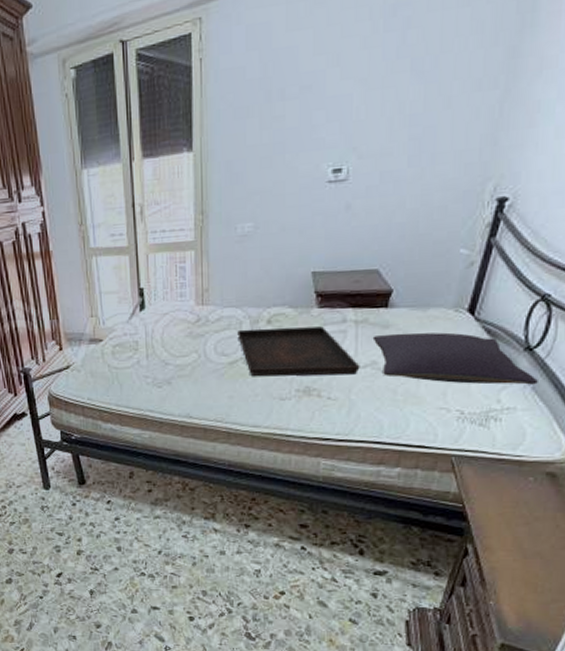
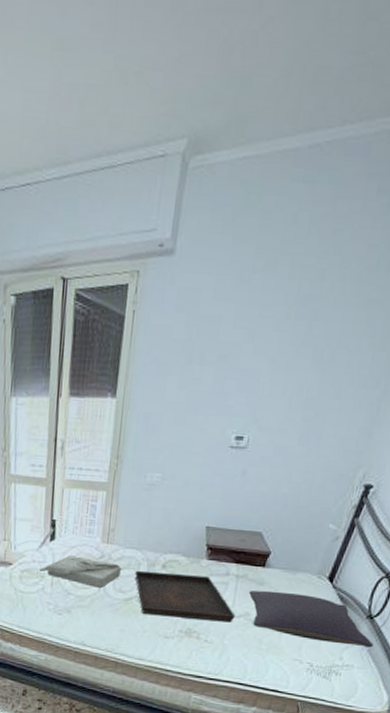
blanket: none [131,323,222,354] -> present [38,555,122,588]

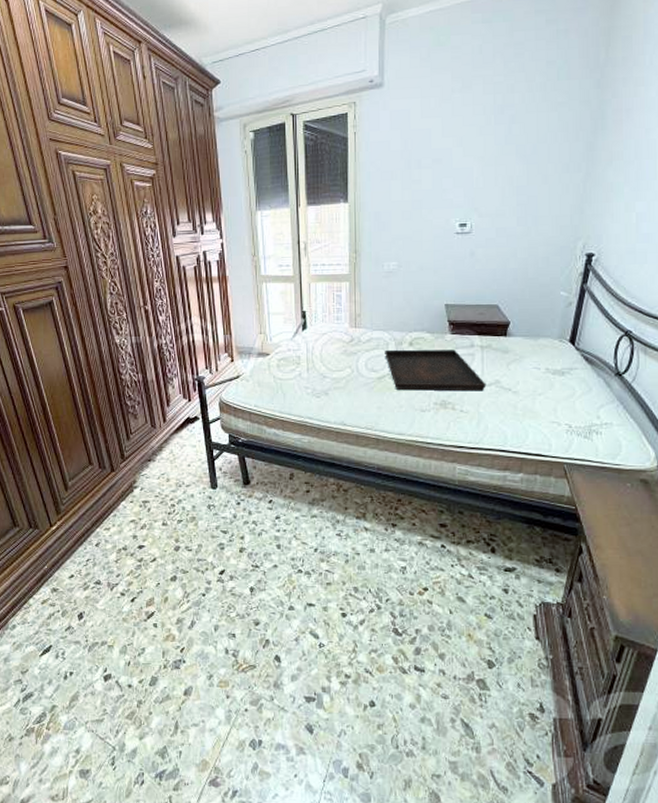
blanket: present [38,555,122,588] -> none [294,342,372,369]
pillow: present [248,590,374,648] -> none [495,357,628,404]

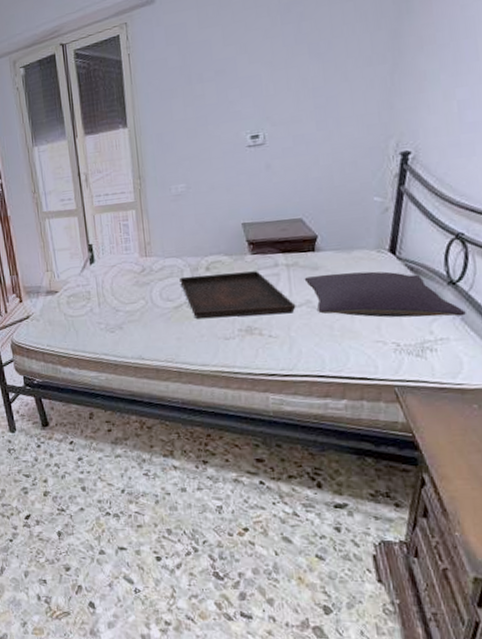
pillow: none [495,357,628,404] -> present [304,271,466,318]

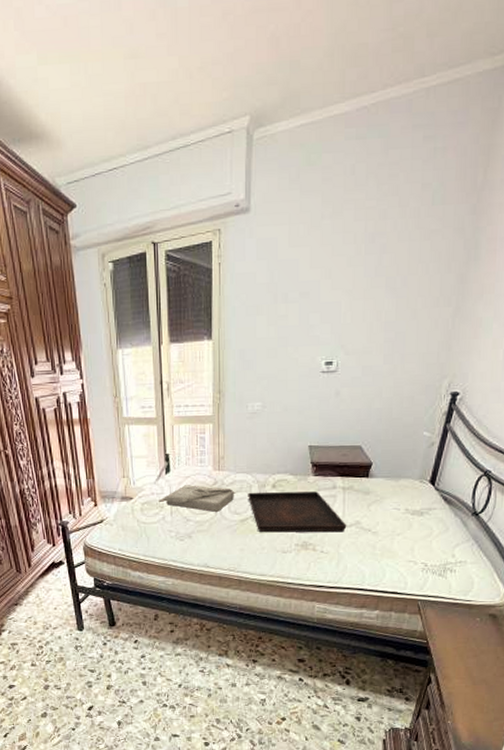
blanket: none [84,273,166,300] -> present [157,485,235,512]
pillow: present [304,271,466,318] -> none [356,498,482,543]

